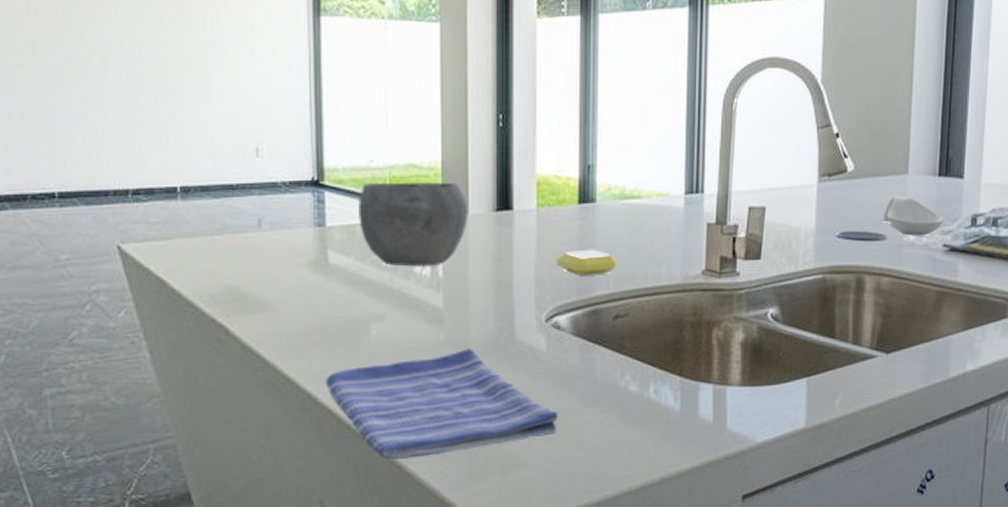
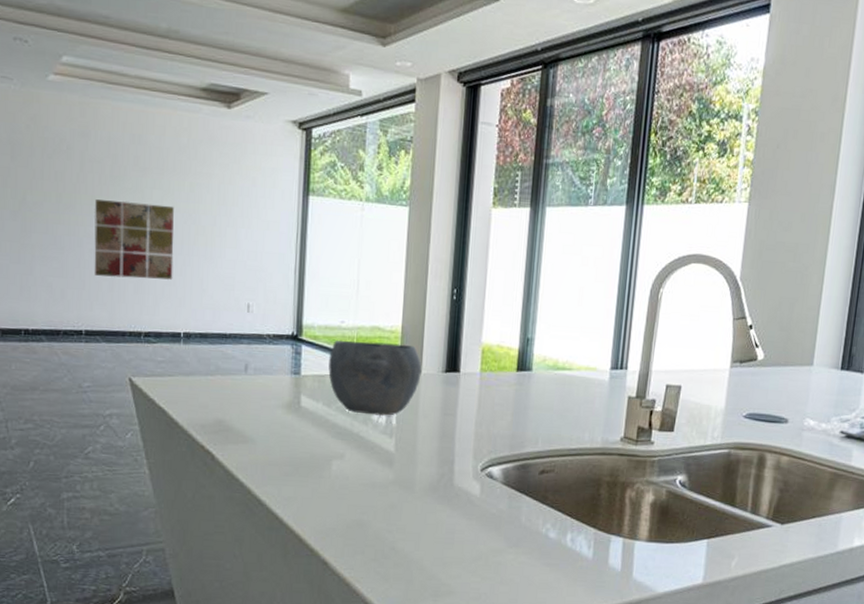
wall art: none [60,35,163,126] -> present [94,199,174,280]
dish towel: present [325,348,558,459] -> none [290,488,485,578]
soap bar: present [556,249,619,276] -> none [493,411,549,434]
spoon rest: present [883,196,944,236] -> none [787,384,843,422]

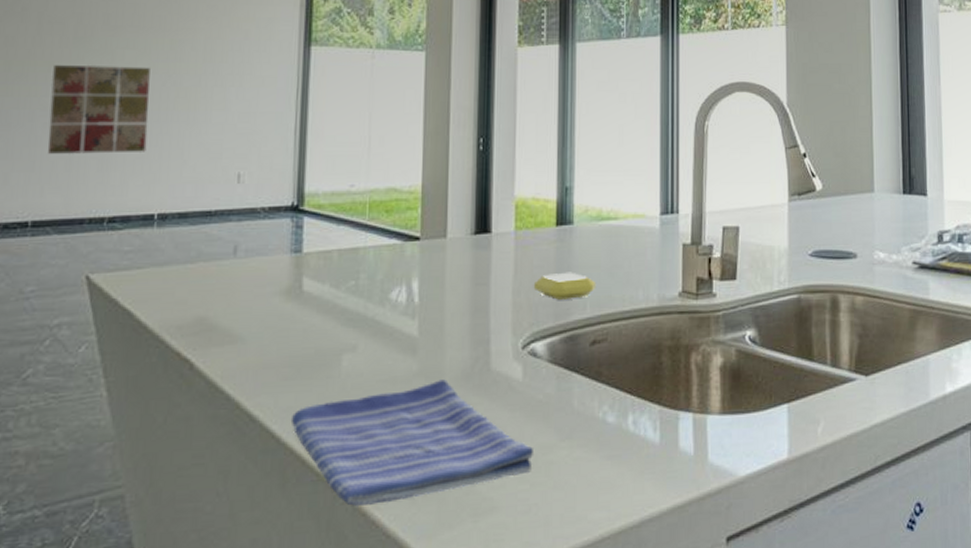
dish towel: none [290,488,485,578] -> present [290,379,533,506]
bowl: present [328,340,422,416] -> none [336,206,447,294]
soap bar: none [493,411,549,434] -> present [533,272,597,300]

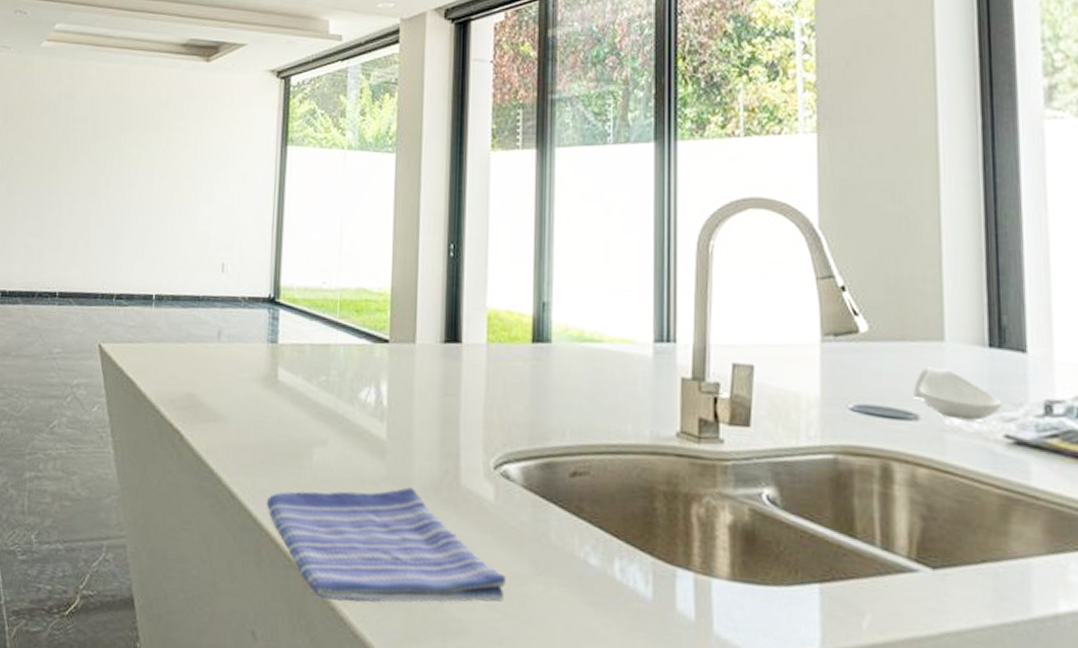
wall art: present [47,65,150,154] -> none [71,158,151,238]
soap bar: present [533,272,597,300] -> none [506,393,578,424]
spoon rest: none [853,213,912,254] -> present [913,366,1003,421]

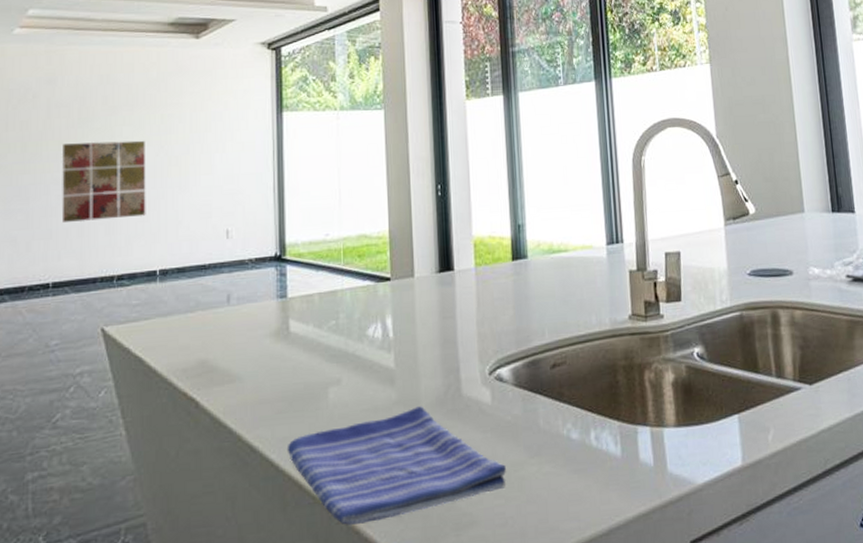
wall art: none [71,158,151,238] -> present [61,140,146,222]
spoon rest: present [913,366,1003,421] -> none [787,232,844,270]

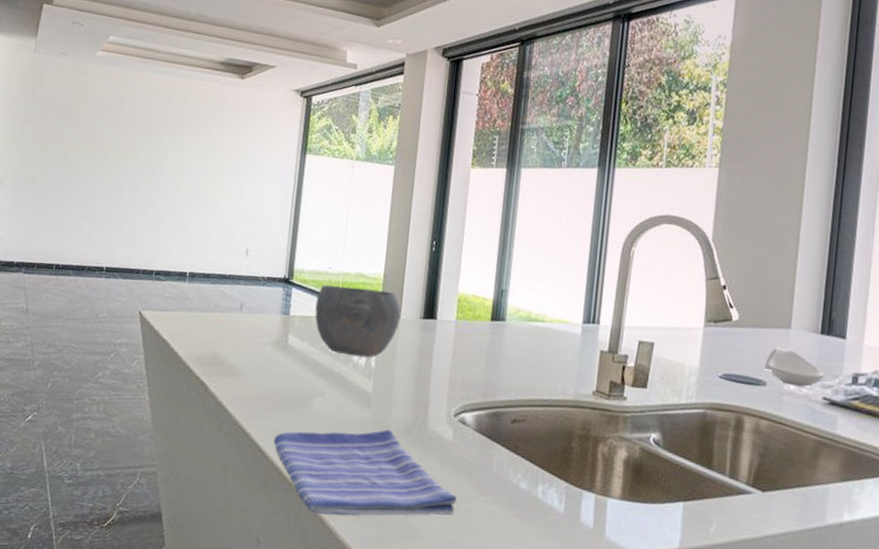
wall art: present [61,140,146,222] -> none [118,154,190,225]
bowl: none [316,249,414,331] -> present [315,284,401,358]
spoon rest: none [787,232,844,270] -> present [765,347,825,387]

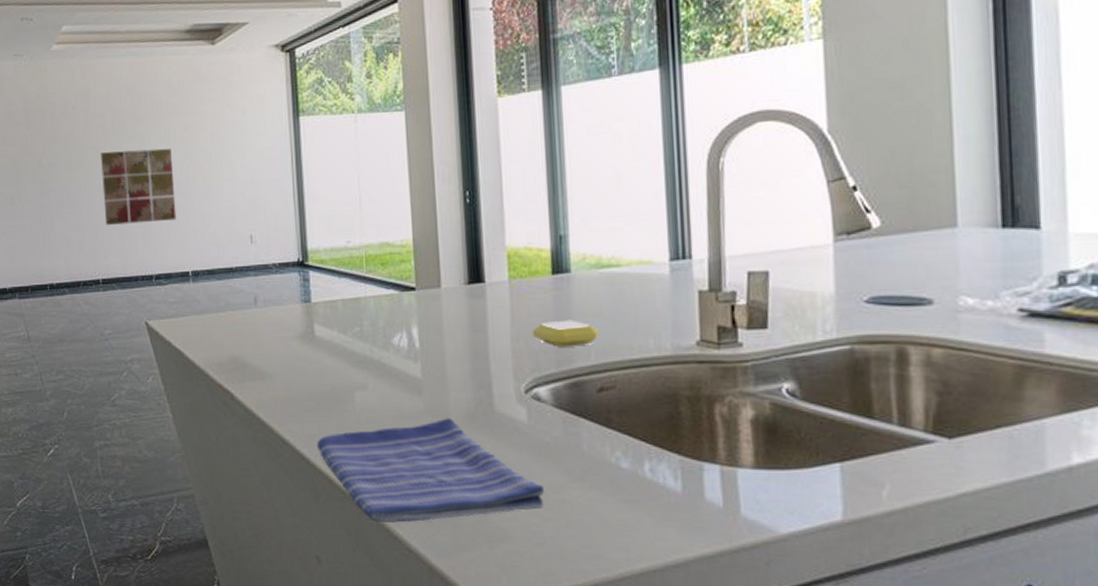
wall art: none [118,154,190,225] -> present [101,148,177,225]
bowl: present [315,284,401,358] -> none [339,258,441,339]
soap bar: none [467,359,521,383] -> present [532,320,601,347]
spoon rest: present [765,347,825,387] -> none [927,252,1017,299]

